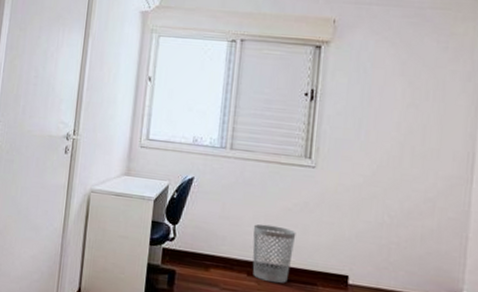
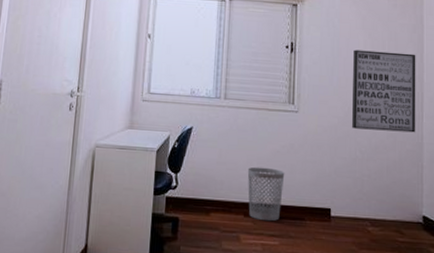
wall art: none [380,99,469,199] -> present [352,49,416,133]

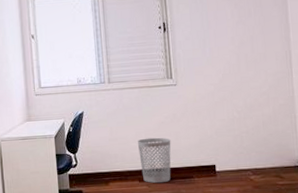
wall art: present [352,49,416,133] -> none [222,16,287,92]

